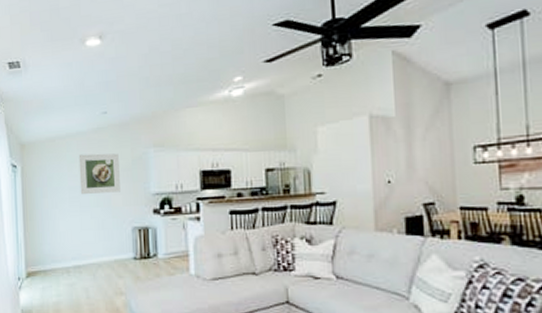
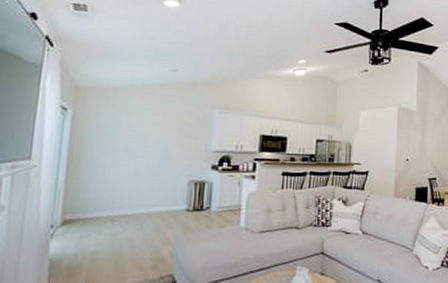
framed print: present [78,153,120,195] -> none [138,106,184,147]

